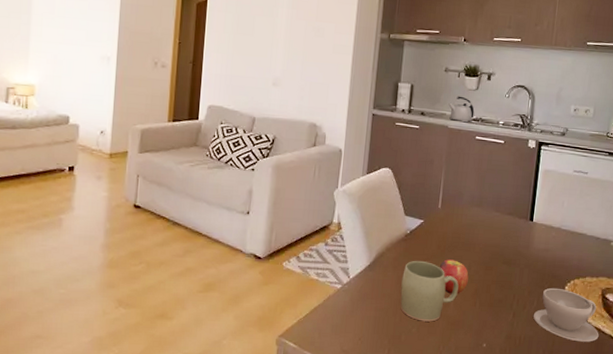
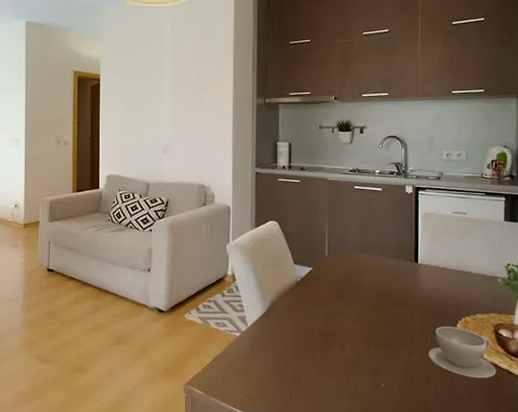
mug: present [400,260,459,322] -> none [297,306,352,364]
fruit: present [439,259,469,294] -> none [331,304,361,337]
kettle: present [448,96,475,123] -> none [326,150,351,174]

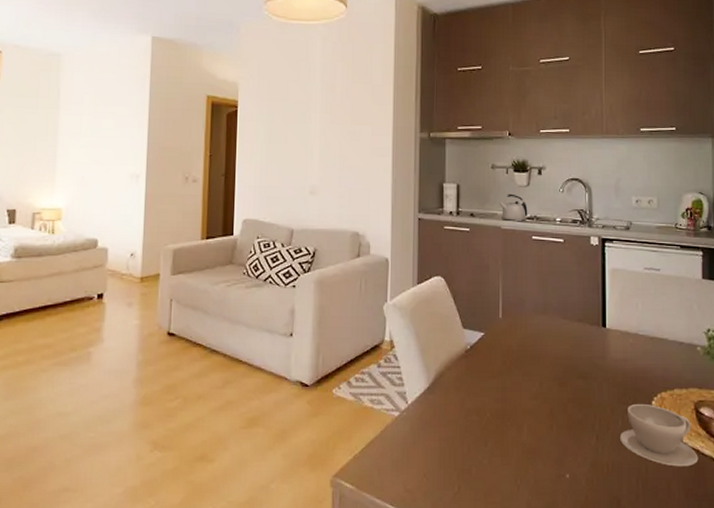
kettle: none [326,150,351,174] -> present [499,193,528,222]

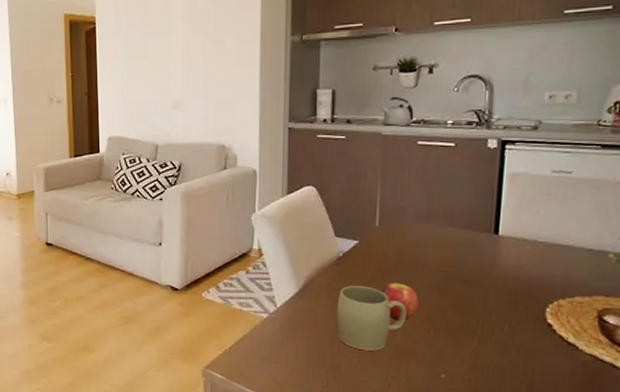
mug: none [466,379,531,451] -> present [336,285,406,351]
fruit: none [506,376,541,417] -> present [381,283,418,321]
teacup: present [619,403,698,467] -> none [504,310,596,372]

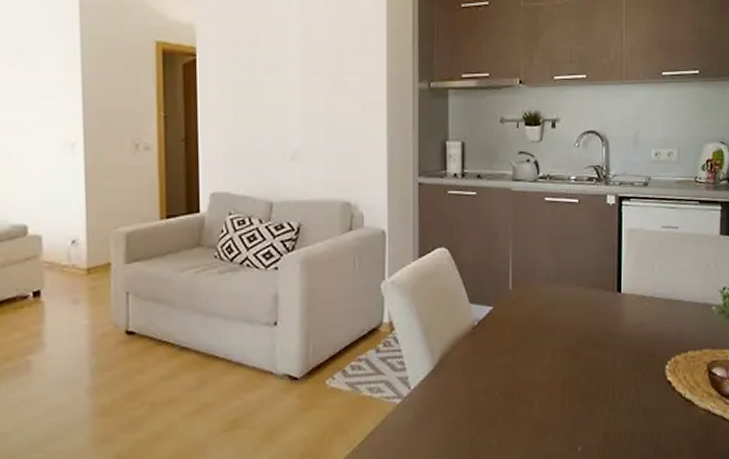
mug: present [336,285,406,351] -> none [474,356,542,431]
fruit: present [381,283,418,321] -> none [517,350,553,393]

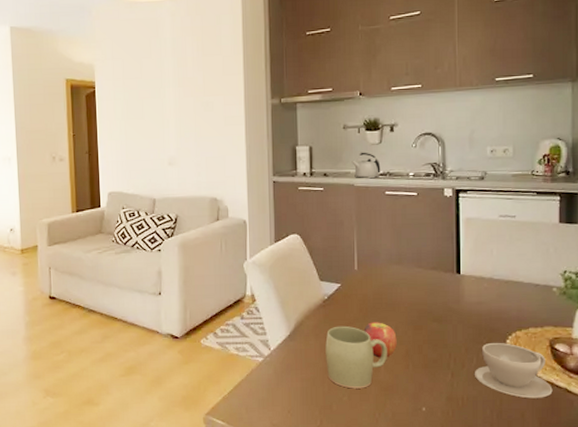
mug: none [474,356,542,431] -> present [325,326,387,389]
fruit: none [517,350,553,393] -> present [363,322,397,358]
teacup: none [632,368,709,430] -> present [474,342,553,399]

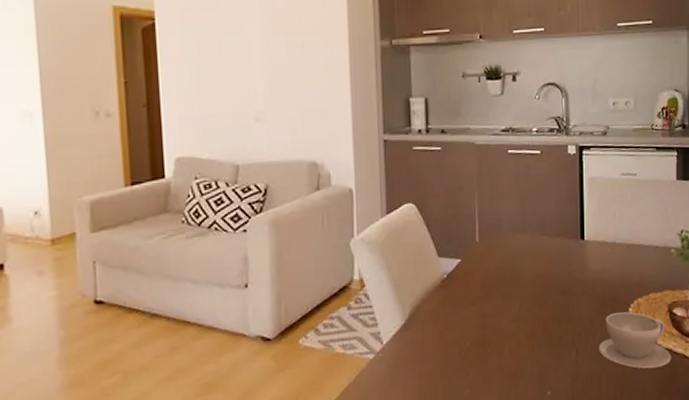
mug: present [325,326,387,389] -> none [445,307,511,380]
kettle: present [352,152,381,179] -> none [472,104,503,136]
fruit: present [363,322,397,358] -> none [486,300,521,341]

